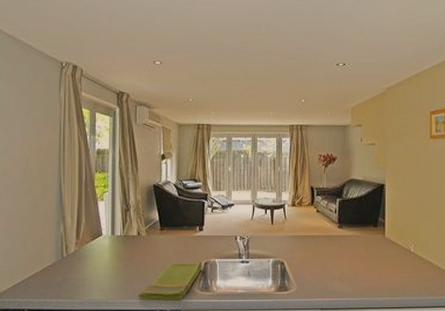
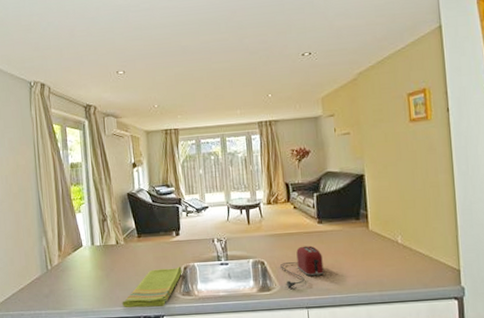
toaster: none [299,249,340,290] -> present [280,245,324,289]

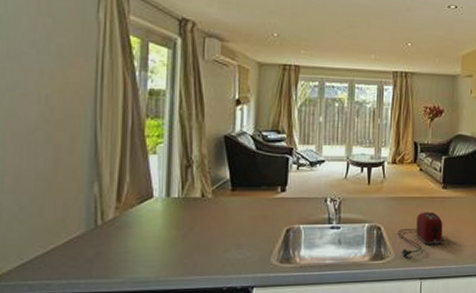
dish towel: present [122,266,182,308] -> none [200,228,284,278]

